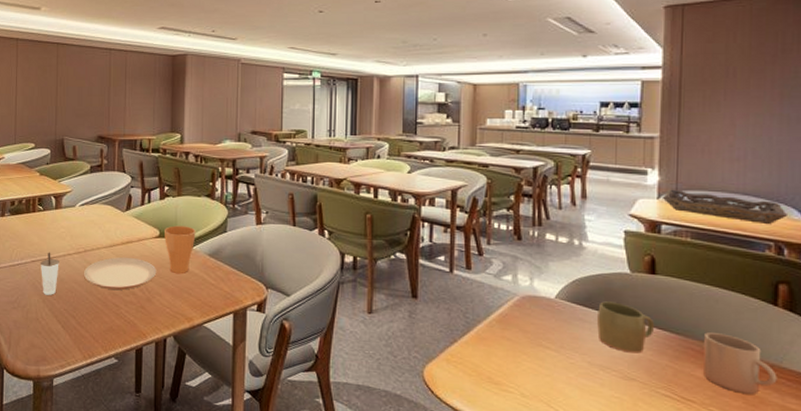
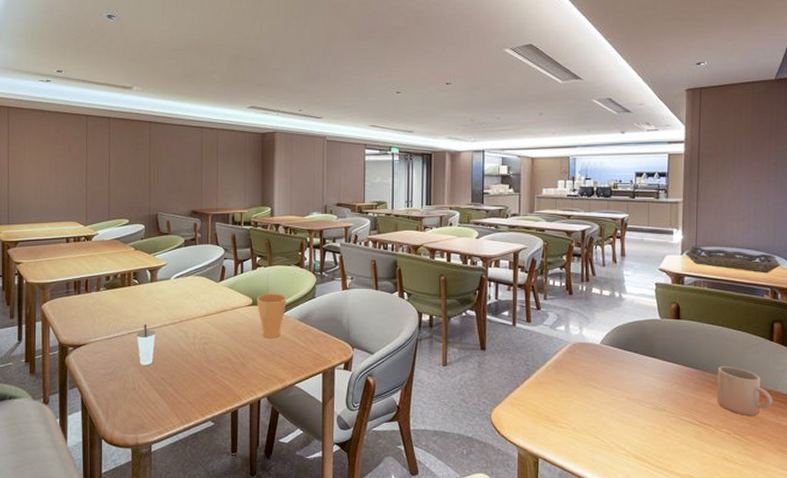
plate: present [84,257,157,290] -> none [180,325,250,356]
mug: present [596,301,655,353] -> none [633,344,680,387]

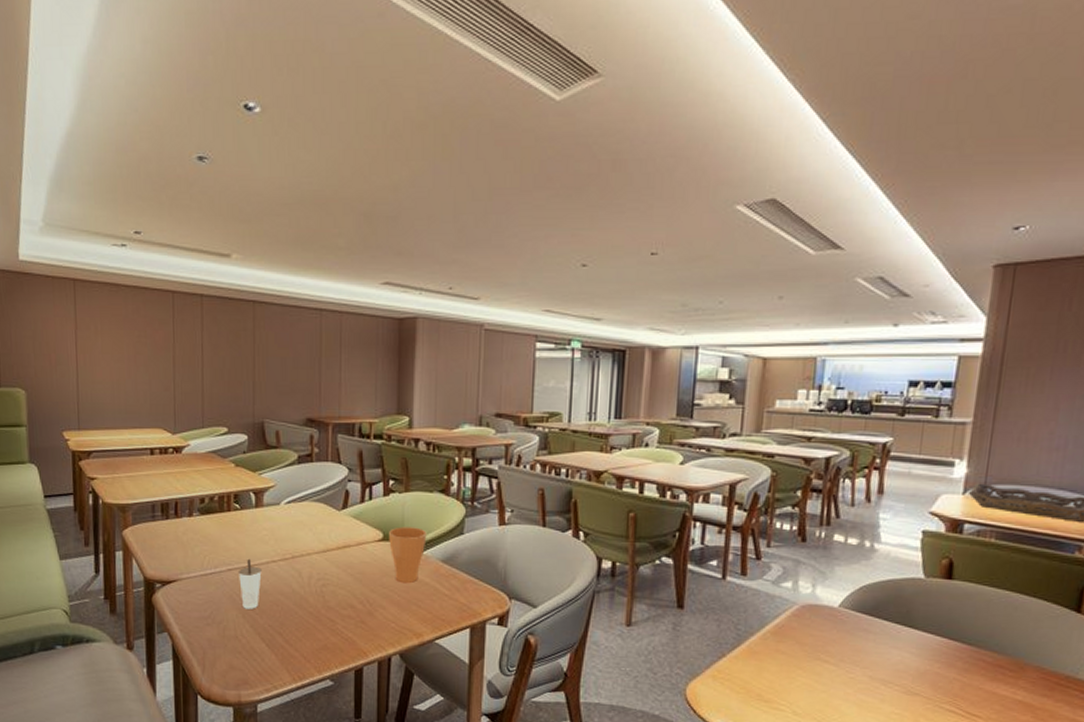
cup: present [716,366,773,416] -> none [991,643,1071,708]

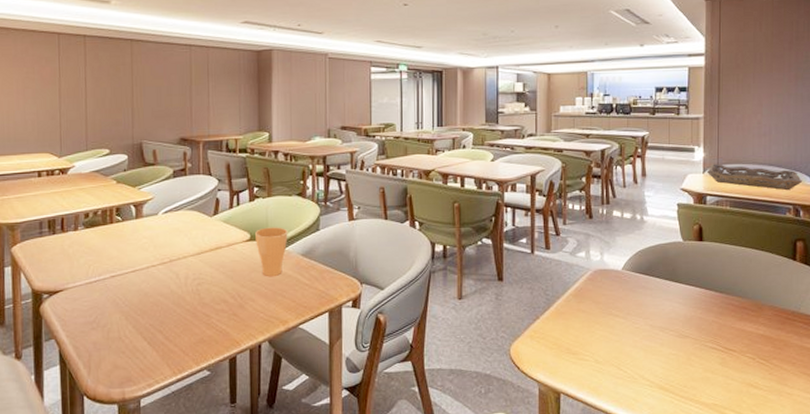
cup: present [237,558,262,609] -> none [120,265,143,311]

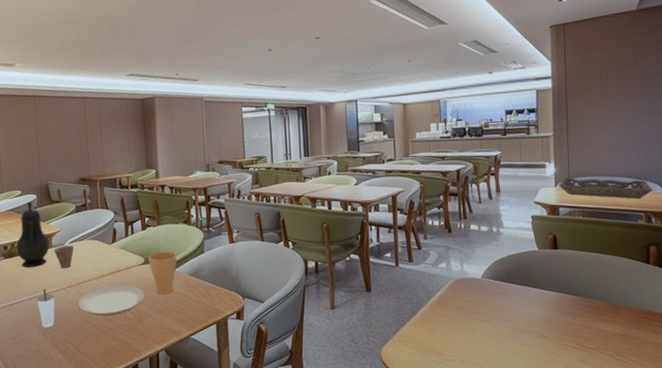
coffeepot: none [99,162,139,241] -> present [16,201,49,268]
cup: none [120,265,143,311] -> present [36,288,55,328]
cup: none [144,216,168,242] -> present [54,245,74,268]
plate: none [170,263,249,299] -> present [78,284,145,316]

